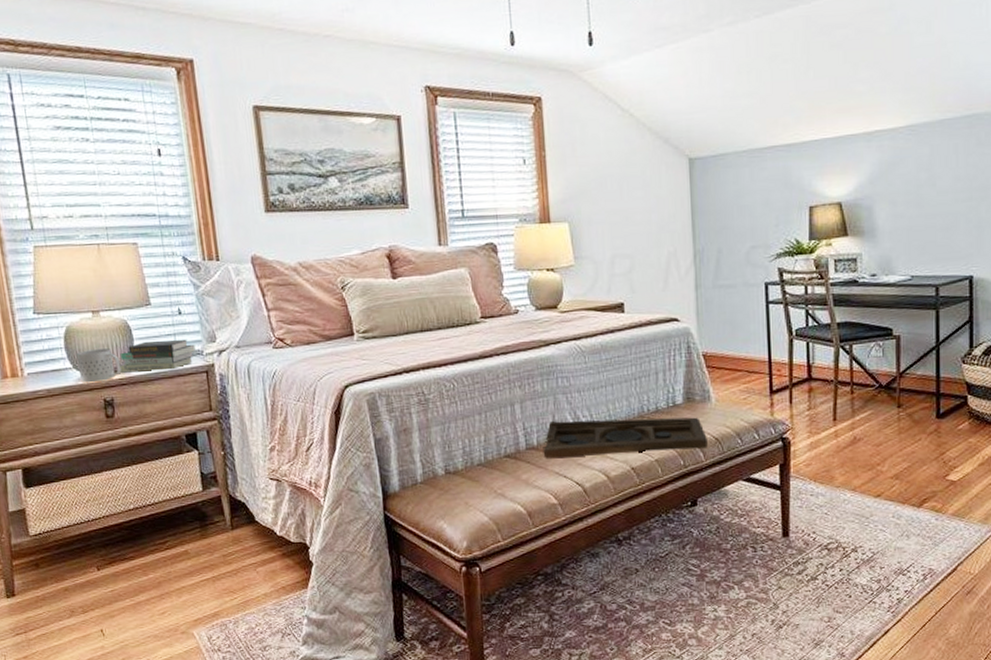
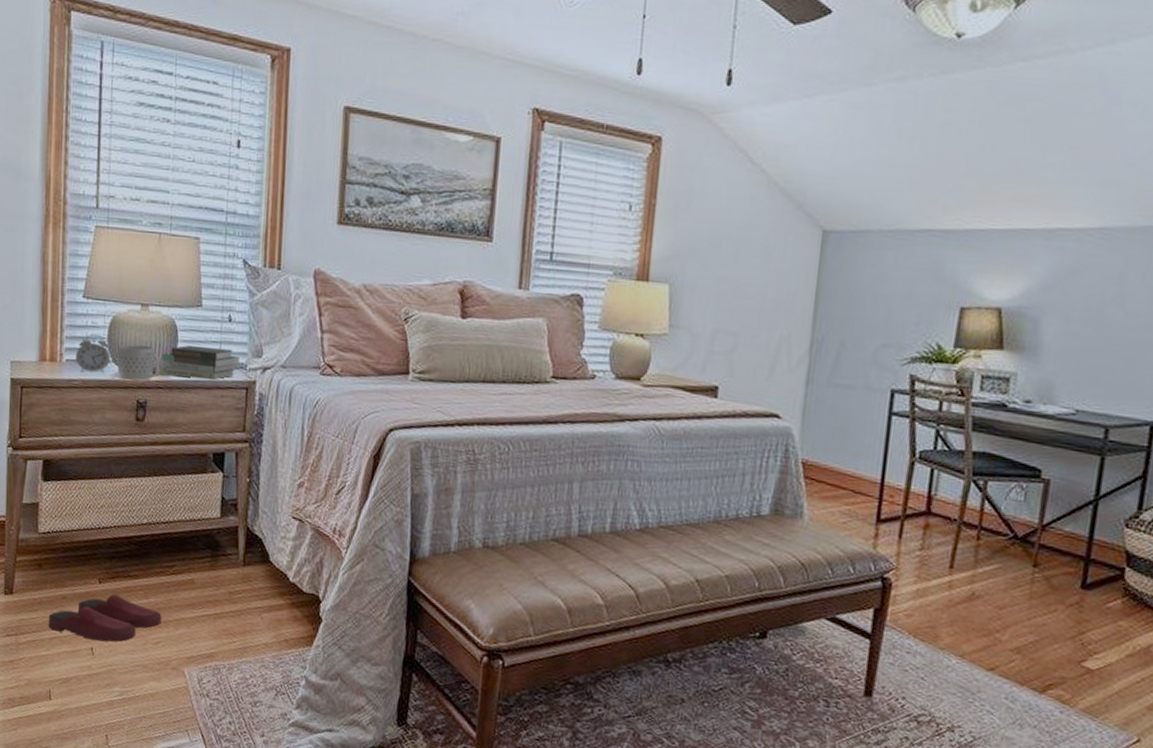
alarm clock: none [36,346,71,383] -> present [75,334,111,373]
slippers: none [54,577,164,623] -> present [48,593,162,642]
decorative tray: present [543,417,708,459] -> none [596,509,792,573]

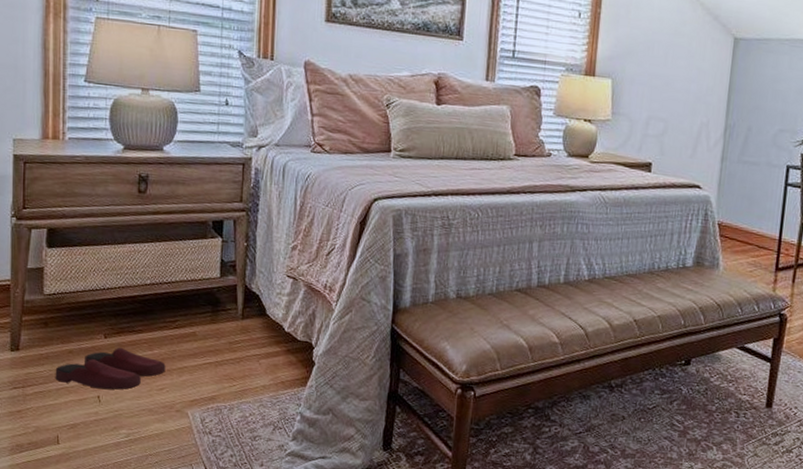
alarm clock: present [75,334,111,373] -> none [78,115,113,150]
mug: present [117,344,161,382] -> none [119,124,161,158]
books: present [159,344,240,381] -> none [160,125,236,157]

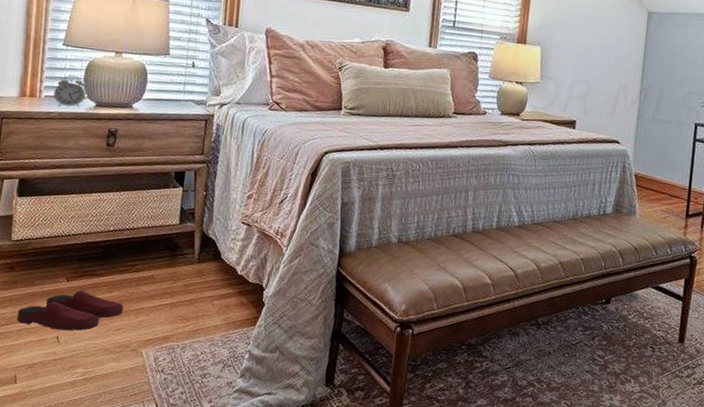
alarm clock: none [78,115,113,150] -> present [53,75,86,107]

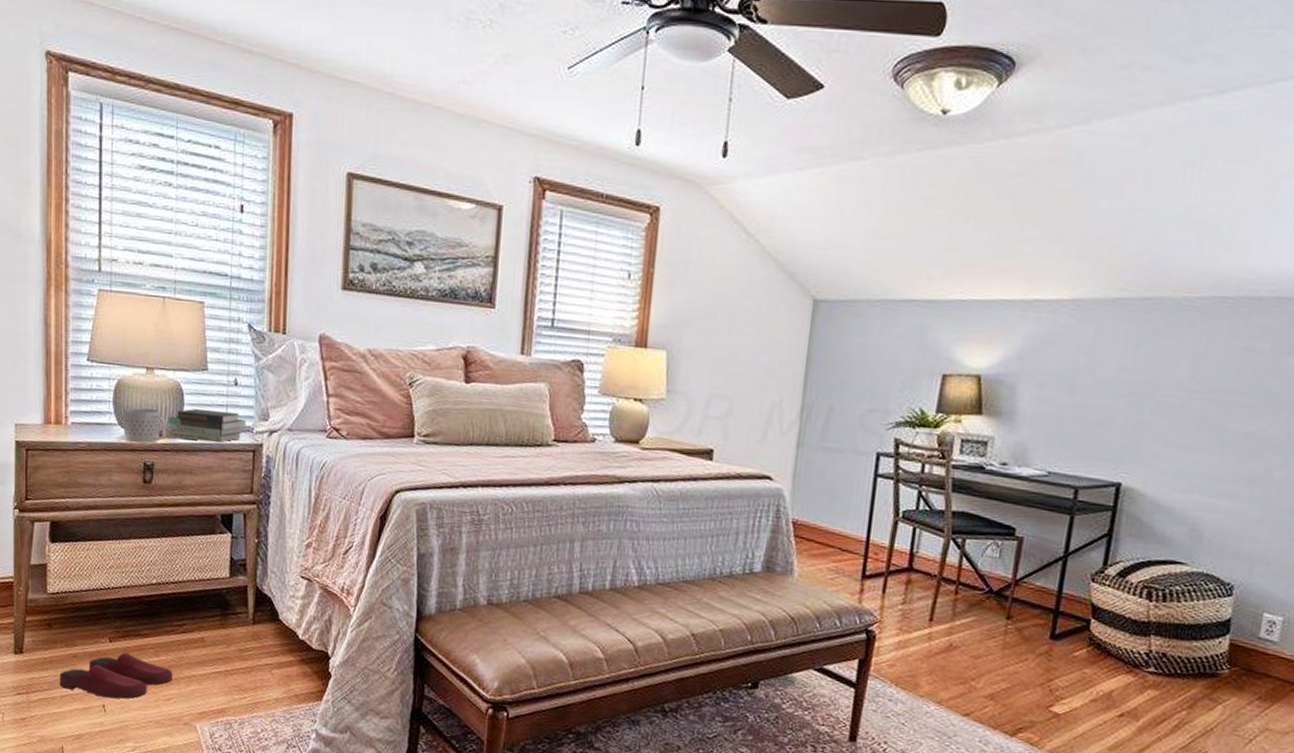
alarm clock: present [53,75,86,107] -> none [81,397,116,436]
mug: none [91,84,131,114] -> present [123,407,167,444]
books: none [129,85,201,114] -> present [165,408,246,444]

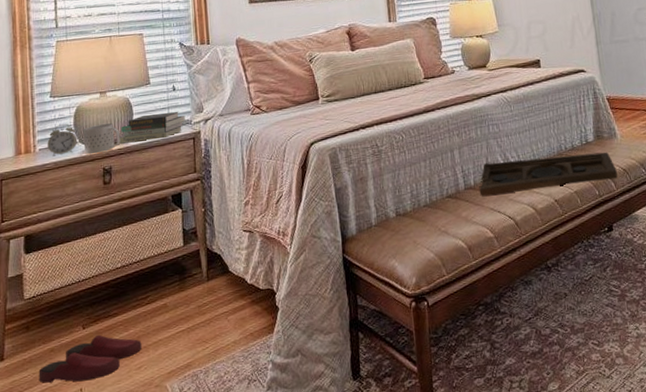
alarm clock: none [81,397,116,436] -> present [47,124,77,157]
decorative tray: none [597,567,782,627] -> present [479,151,618,196]

